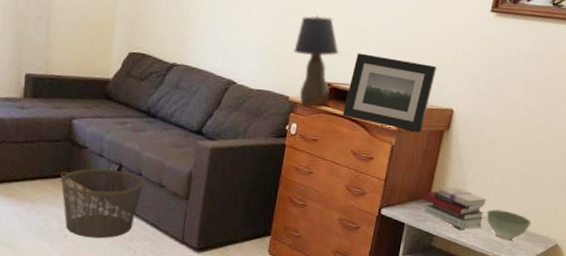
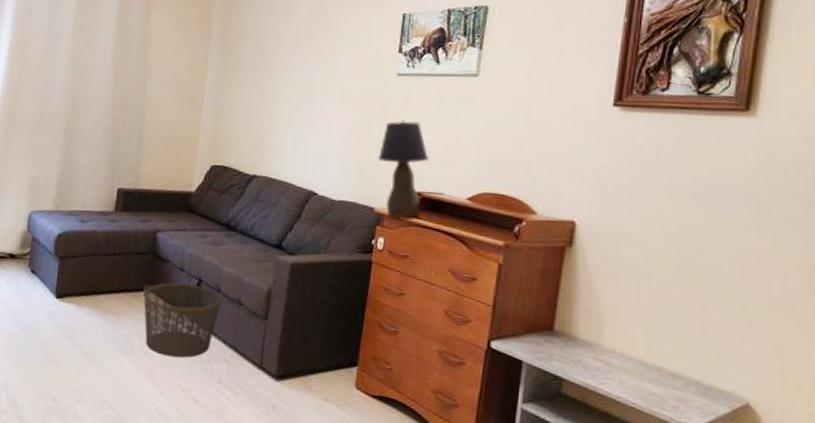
picture frame: present [342,53,436,133] -> none [436,158,549,249]
books: present [420,187,486,230] -> none [541,317,633,375]
bowl: present [486,209,532,241] -> none [635,349,704,395]

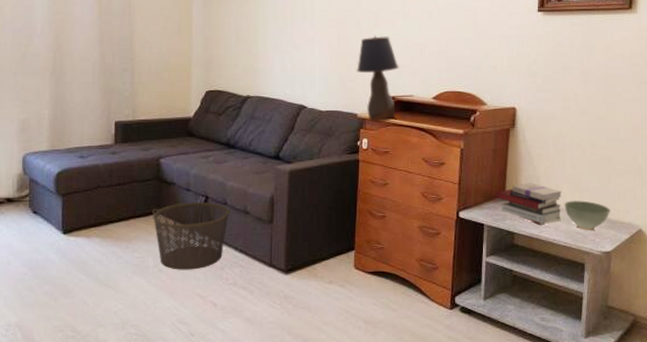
books: none [541,317,633,375] -> present [496,183,562,225]
bowl: none [635,349,704,395] -> present [564,200,611,231]

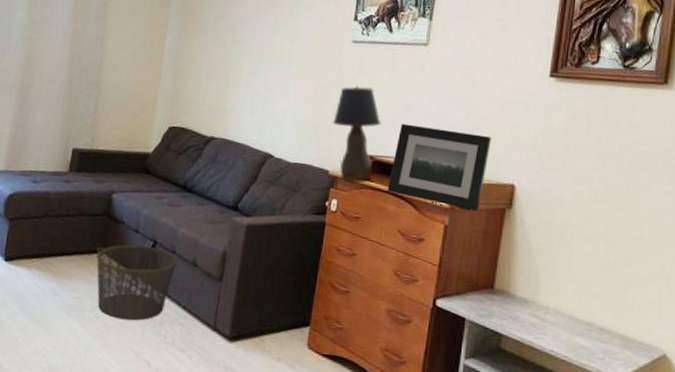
picture frame: none [409,65,494,134] -> present [387,123,491,211]
books: present [496,183,562,225] -> none [482,276,565,330]
bowl: present [564,200,611,231] -> none [567,305,628,348]

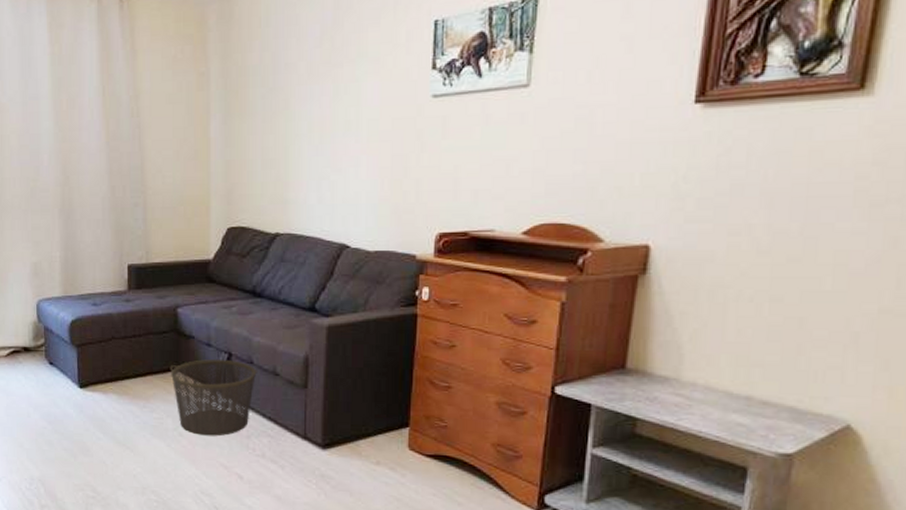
table lamp: present [333,85,381,184] -> none [416,149,475,266]
picture frame: present [387,123,491,211] -> none [488,188,617,282]

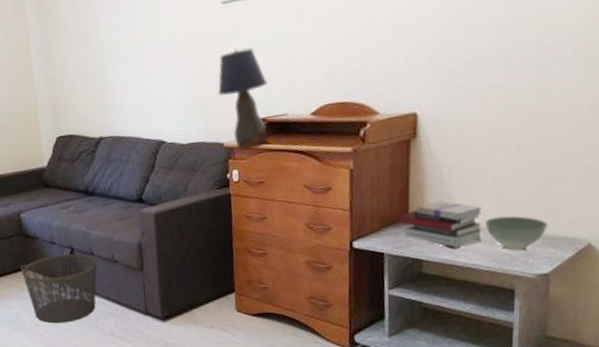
table lamp: none [416,149,475,266] -> present [217,48,268,150]
books: none [611,351,717,410] -> present [397,200,482,249]
bowl: none [719,378,799,424] -> present [485,216,549,252]

